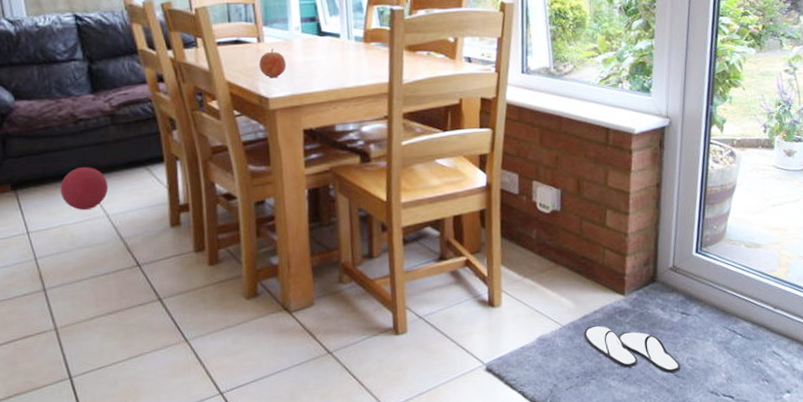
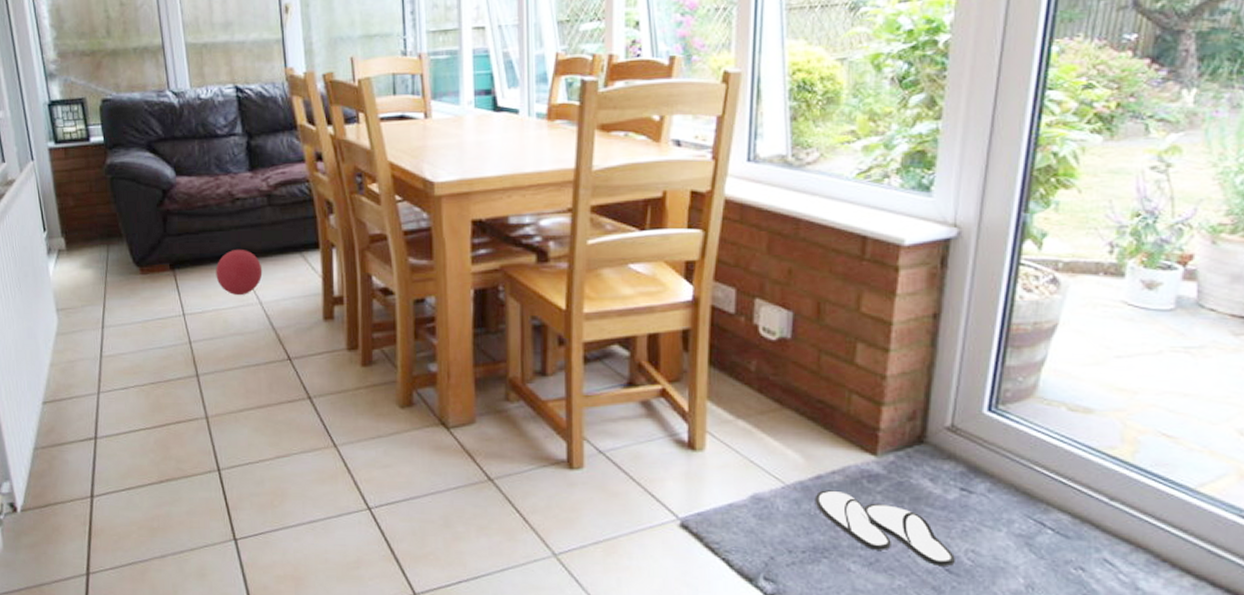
fruit: present [258,48,287,79] -> none [424,124,456,160]

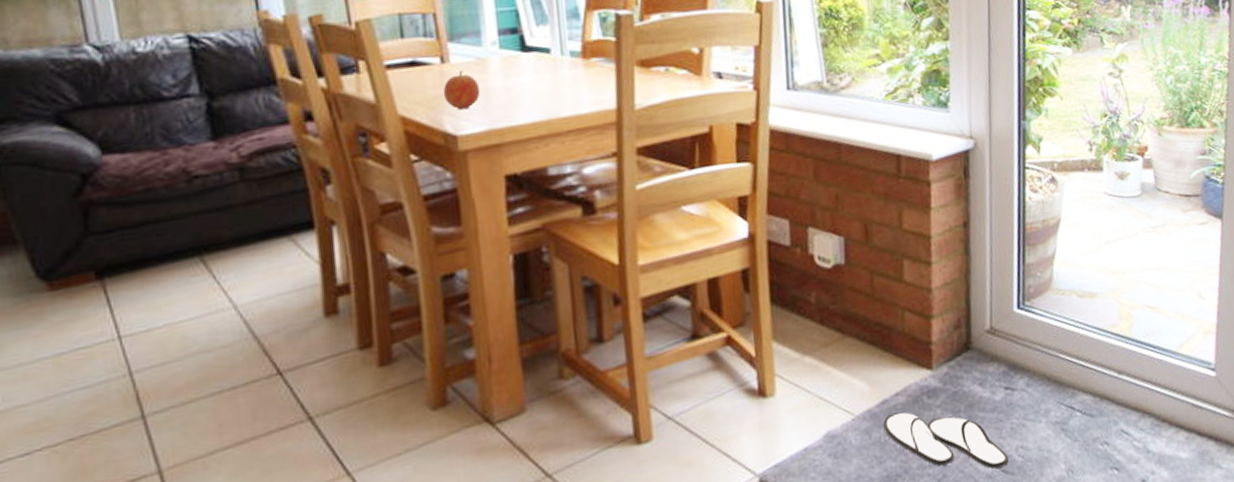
ball: present [216,249,263,295] -> none [166,240,237,301]
fruit: none [424,124,456,160] -> present [443,69,481,110]

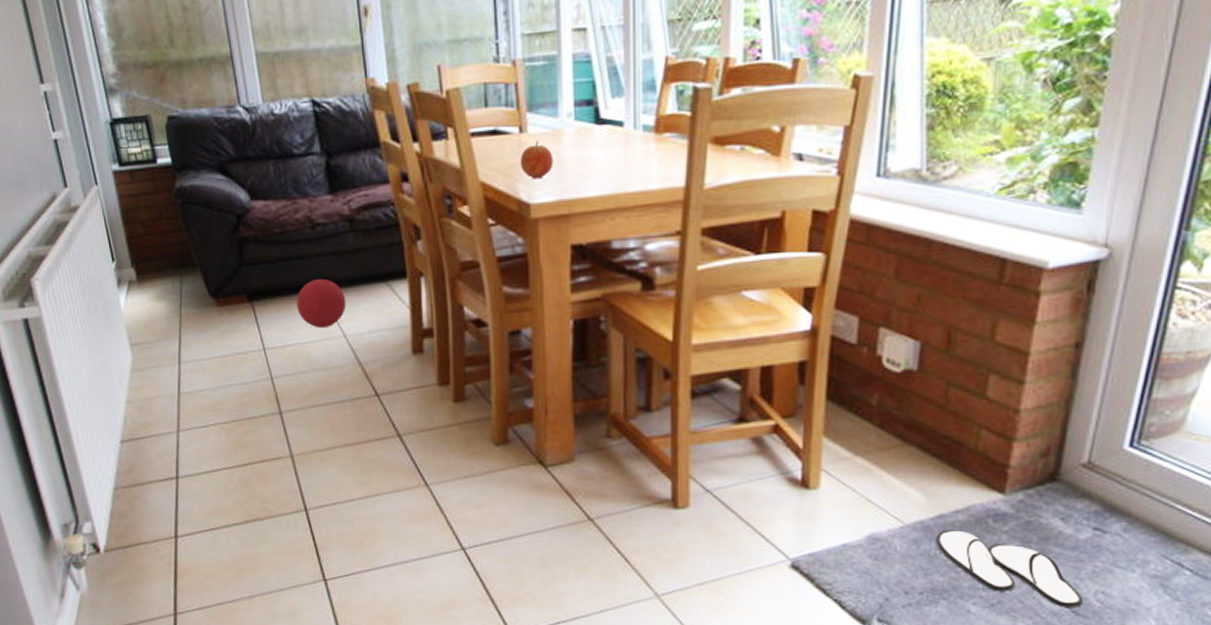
ball: none [166,240,237,301] -> present [296,278,347,327]

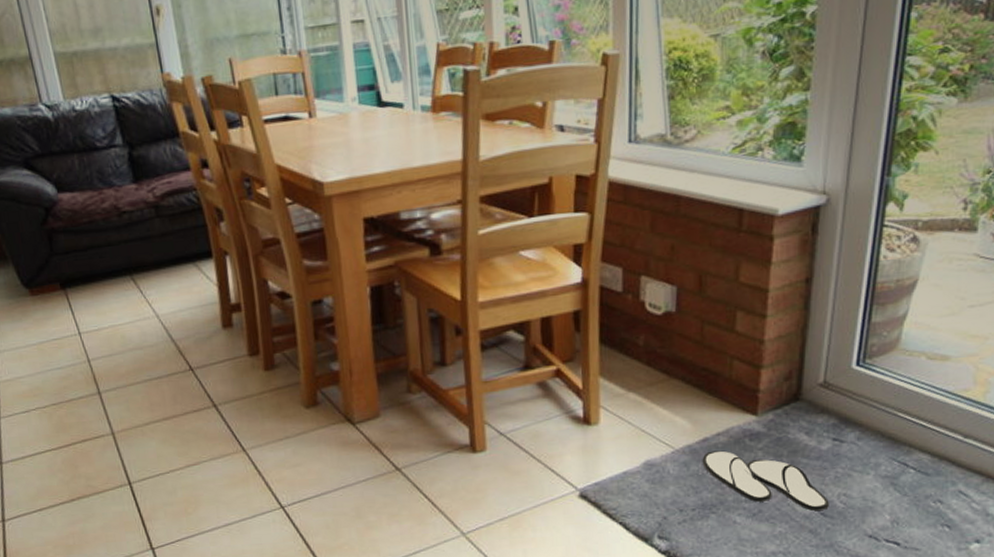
ball: present [296,278,347,327] -> none [108,263,157,310]
fruit: present [519,140,554,179] -> none [311,123,343,160]

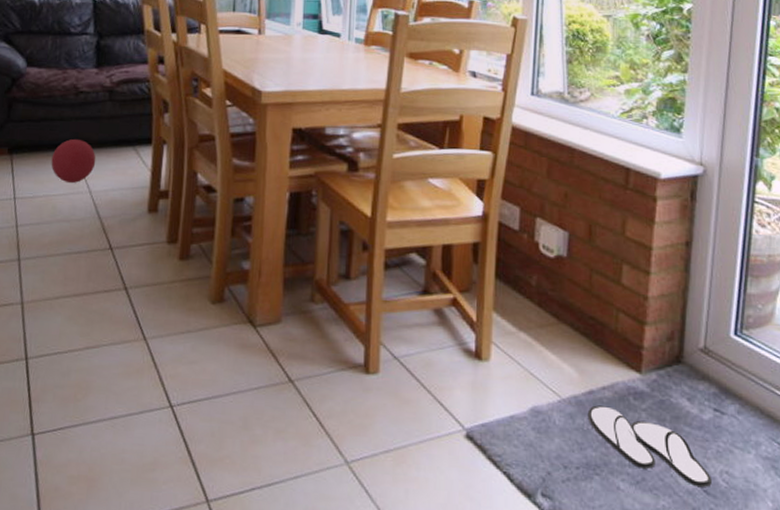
ball: none [108,263,157,310] -> present [51,138,96,183]

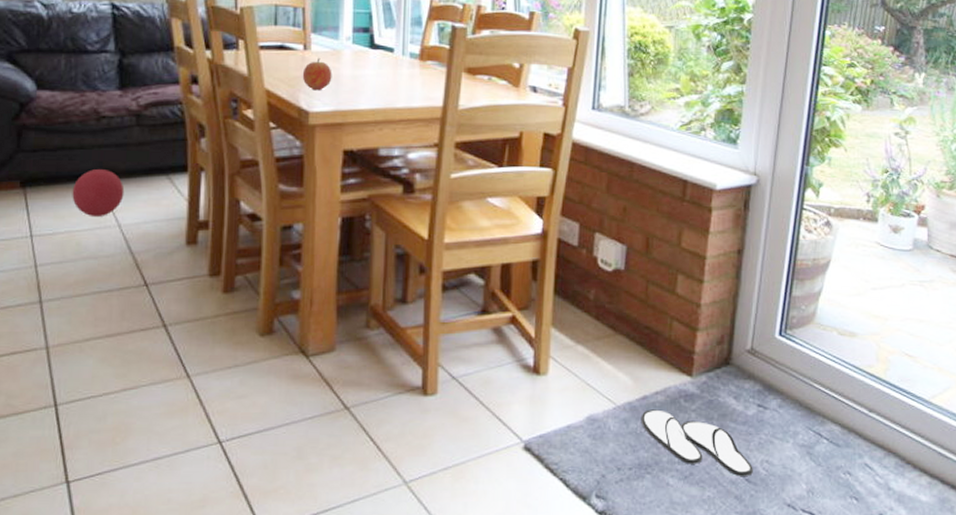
fruit: none [256,41,284,72] -> present [302,57,332,91]

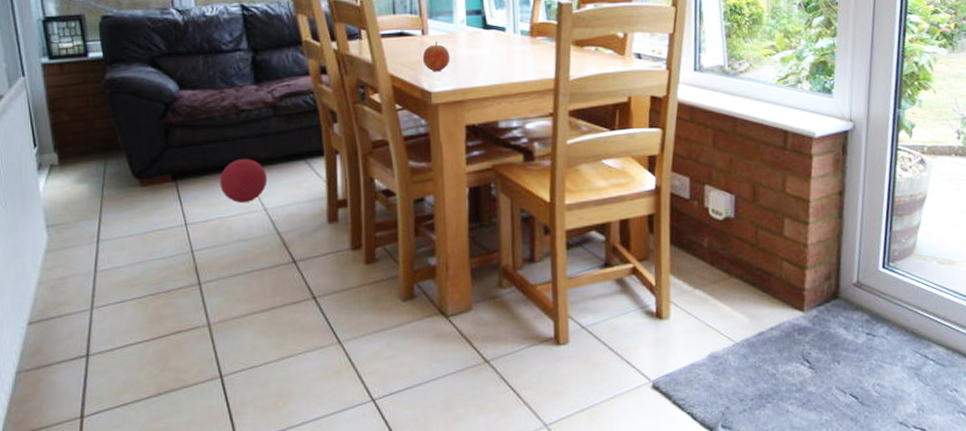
slippers: present [641,409,753,477] -> none [758,343,866,401]

